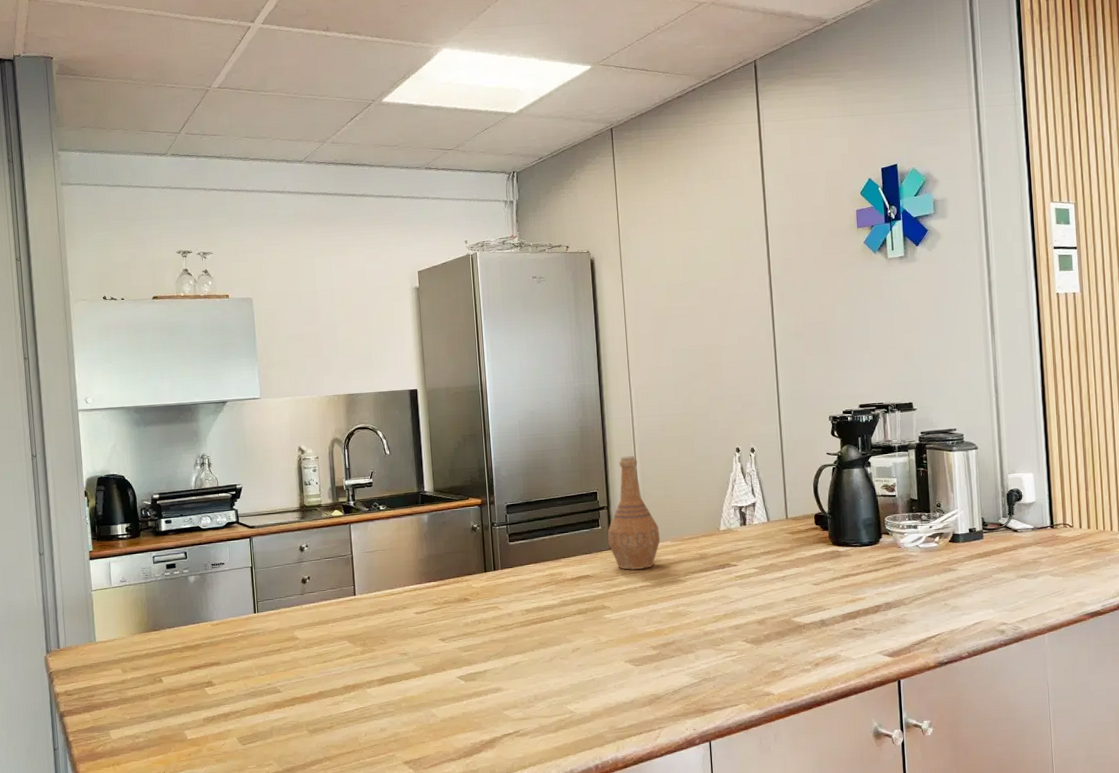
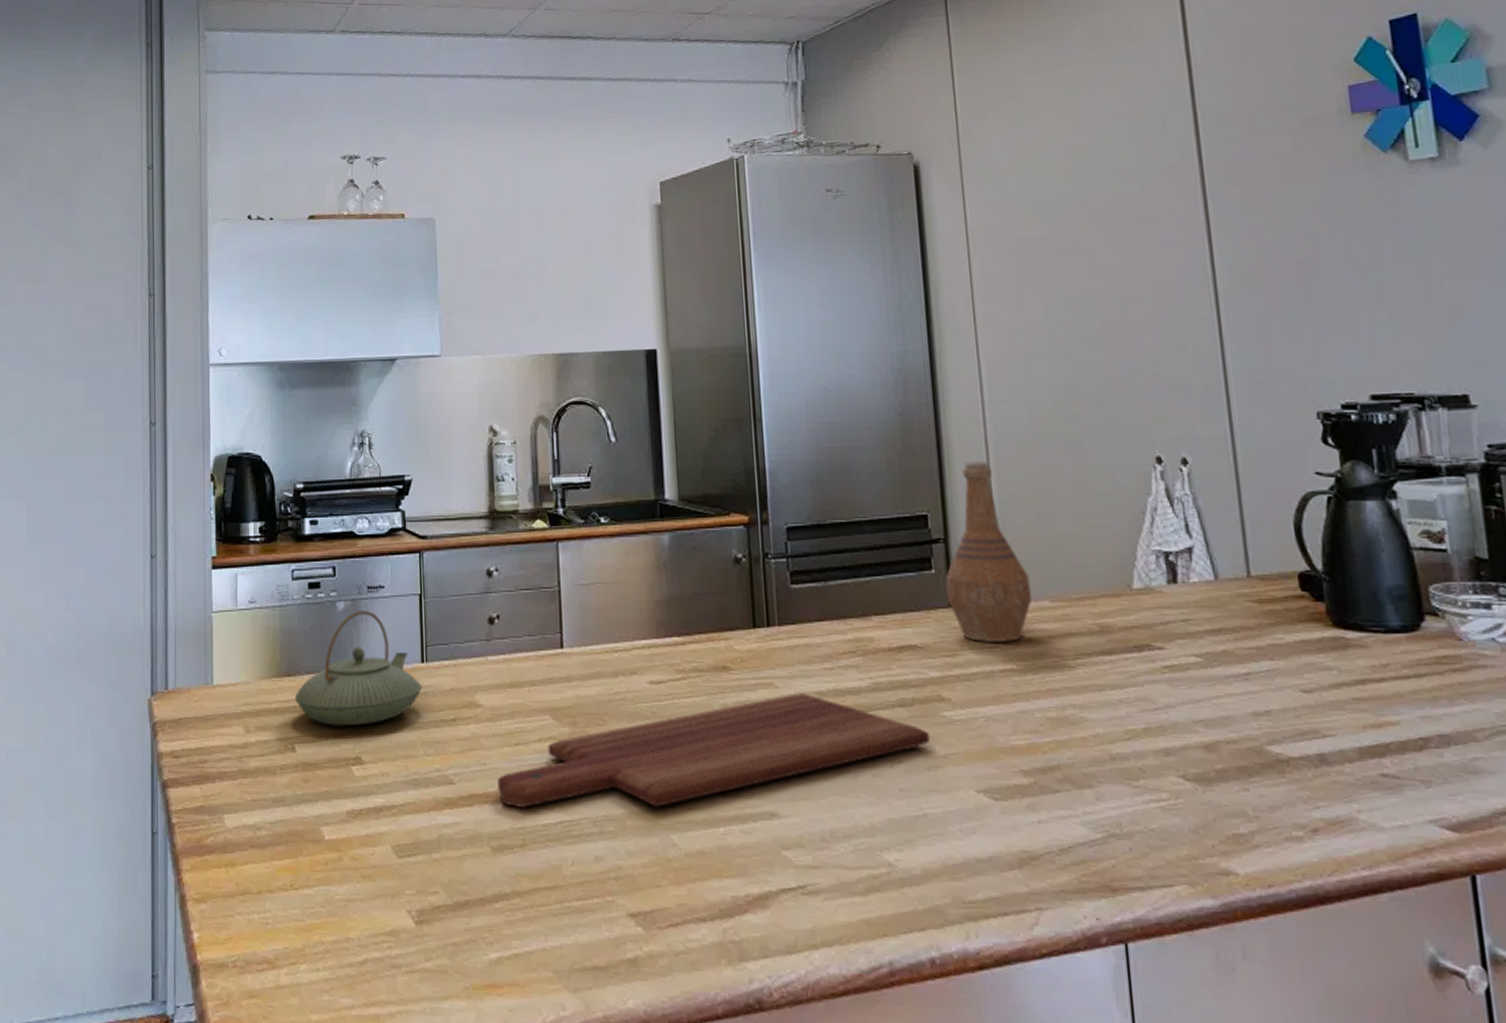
teapot: none [160,581,255,662] -> present [295,610,422,726]
cutting board: none [312,611,597,703] -> present [497,693,930,808]

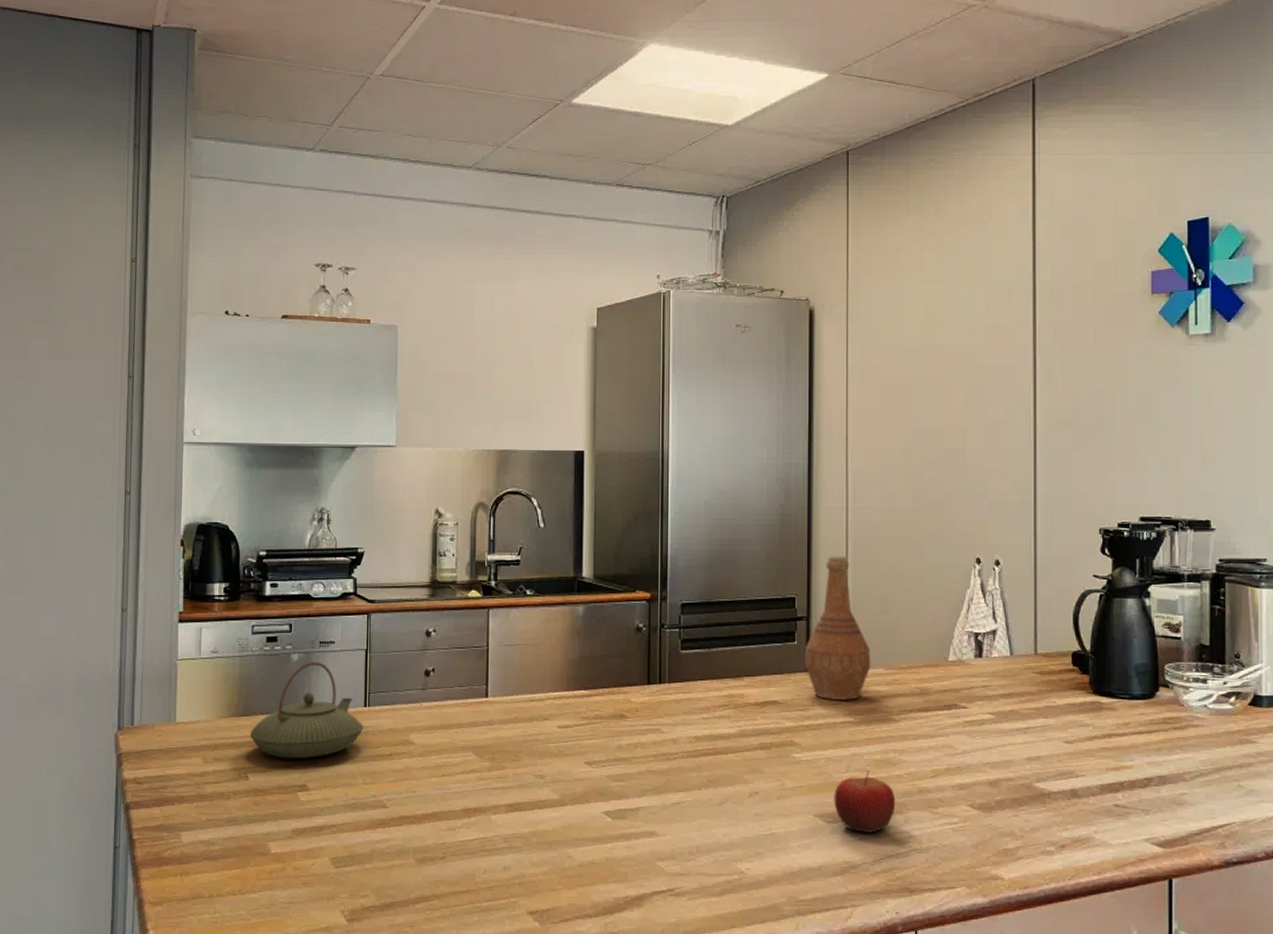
cutting board: present [497,693,930,808] -> none [425,737,781,827]
fruit: none [999,732,1083,813] -> present [834,771,896,833]

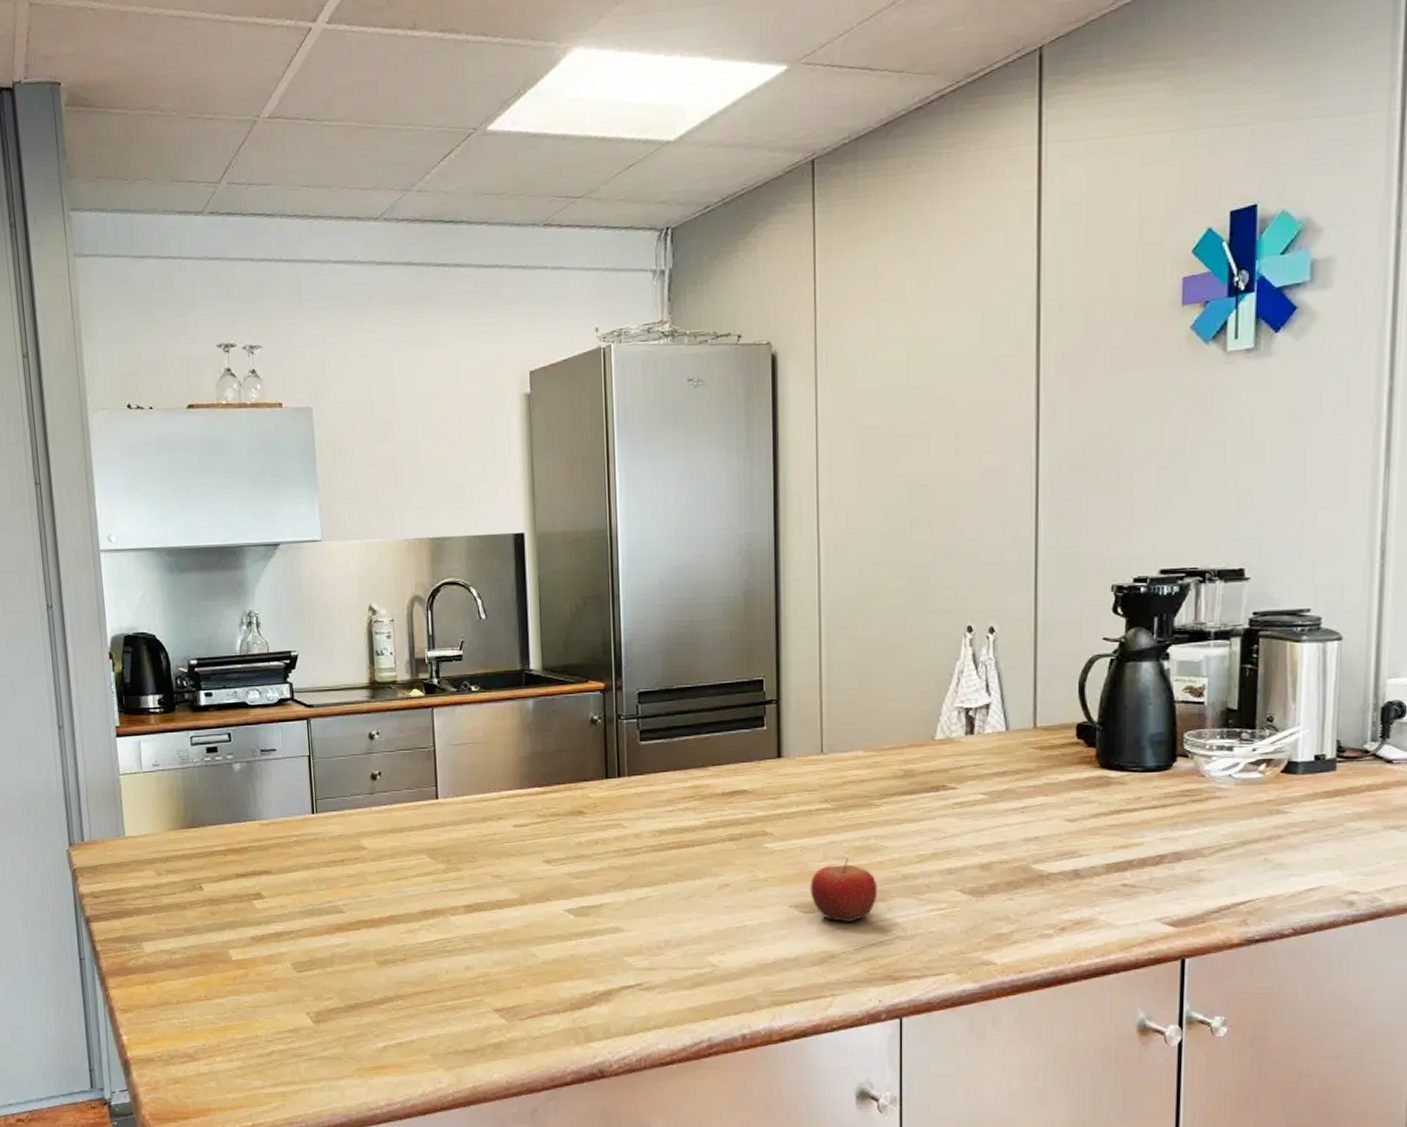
teapot: present [250,662,364,759] -> none [200,770,314,868]
vase: present [804,555,871,700] -> none [775,631,849,786]

